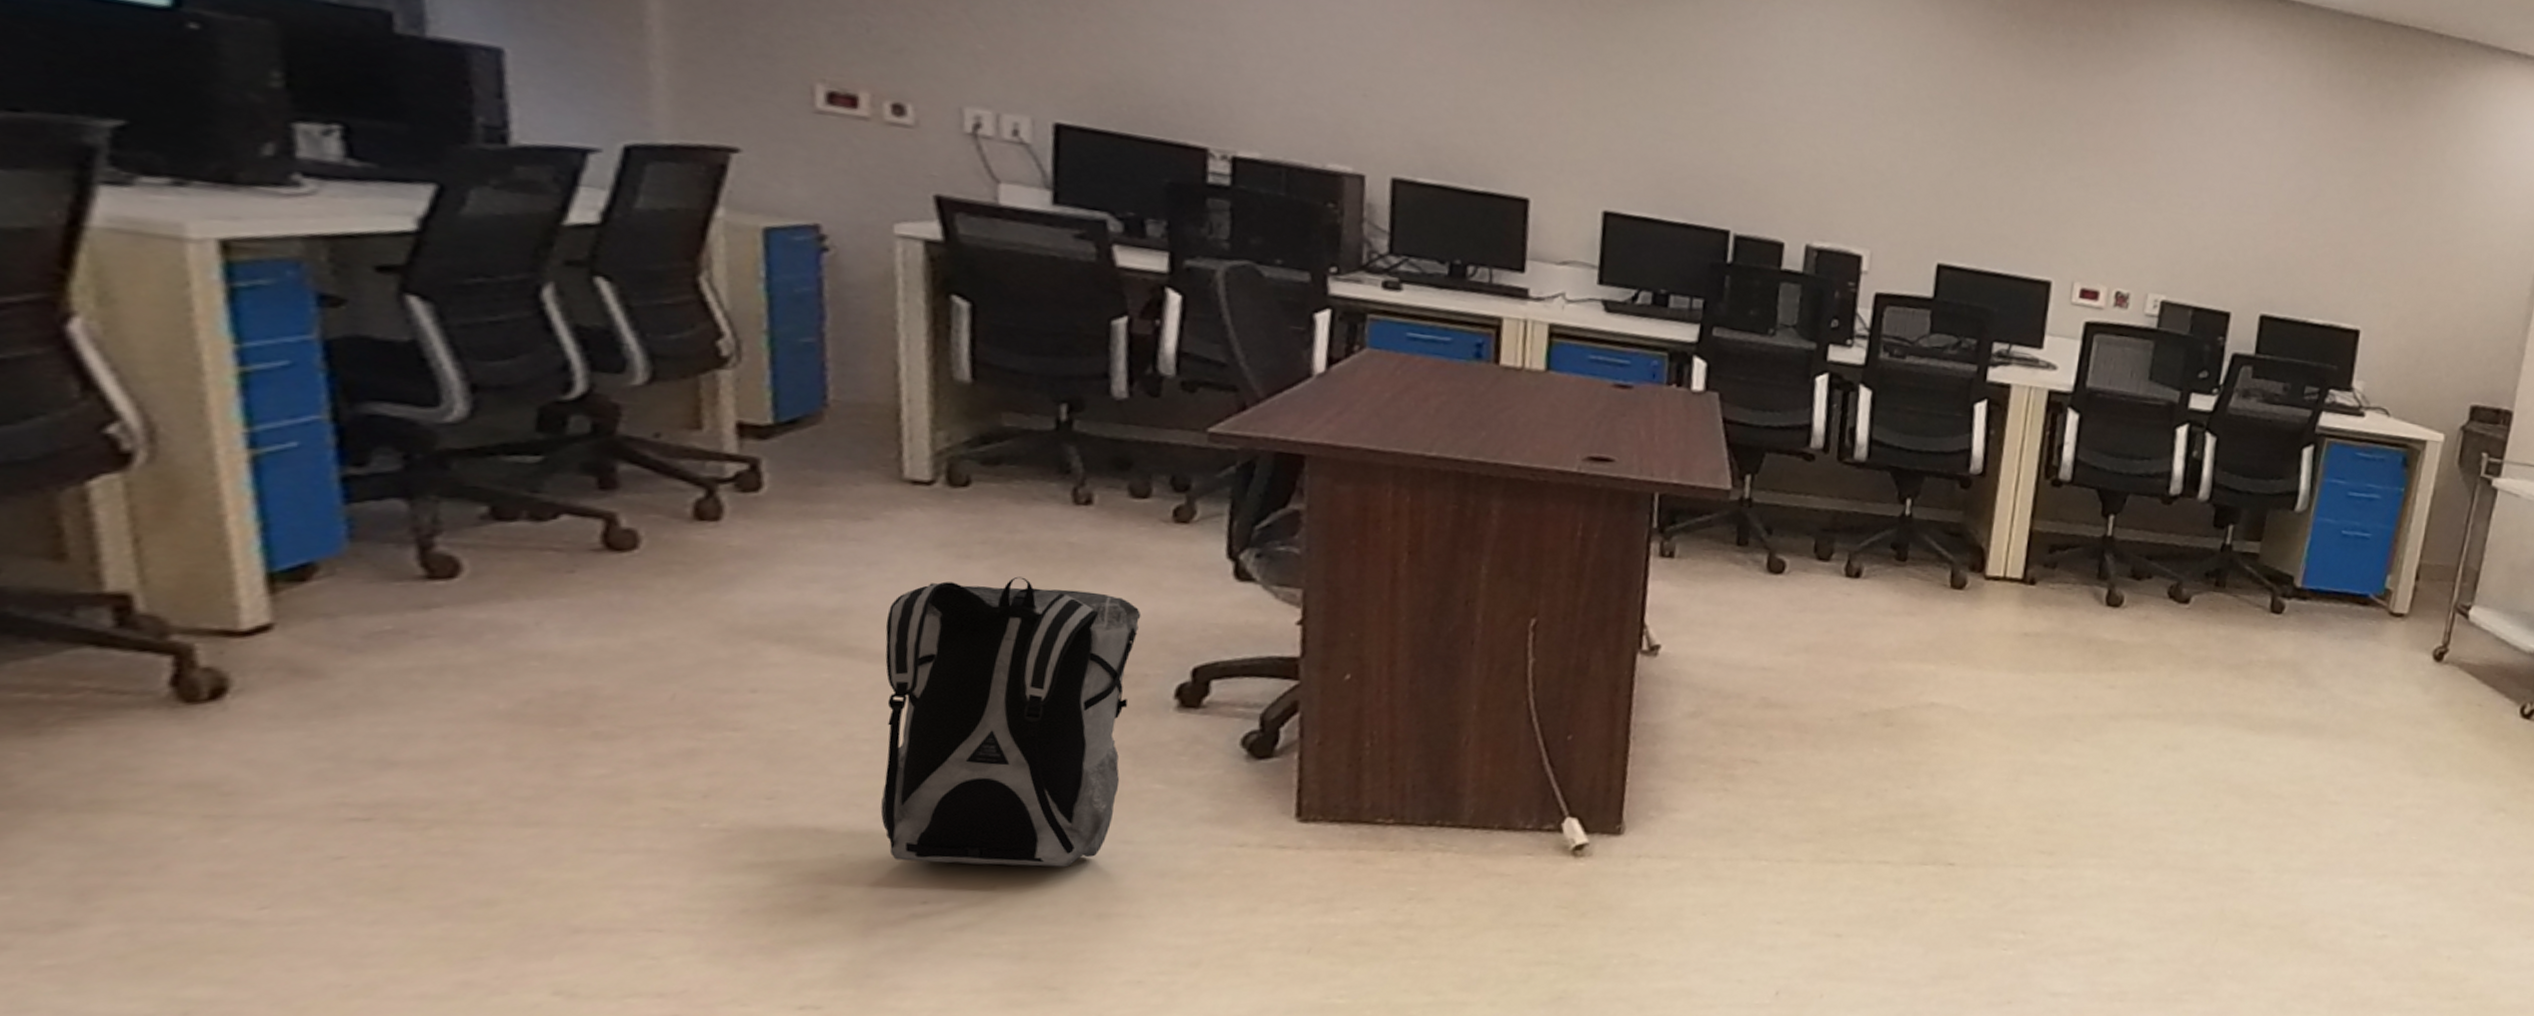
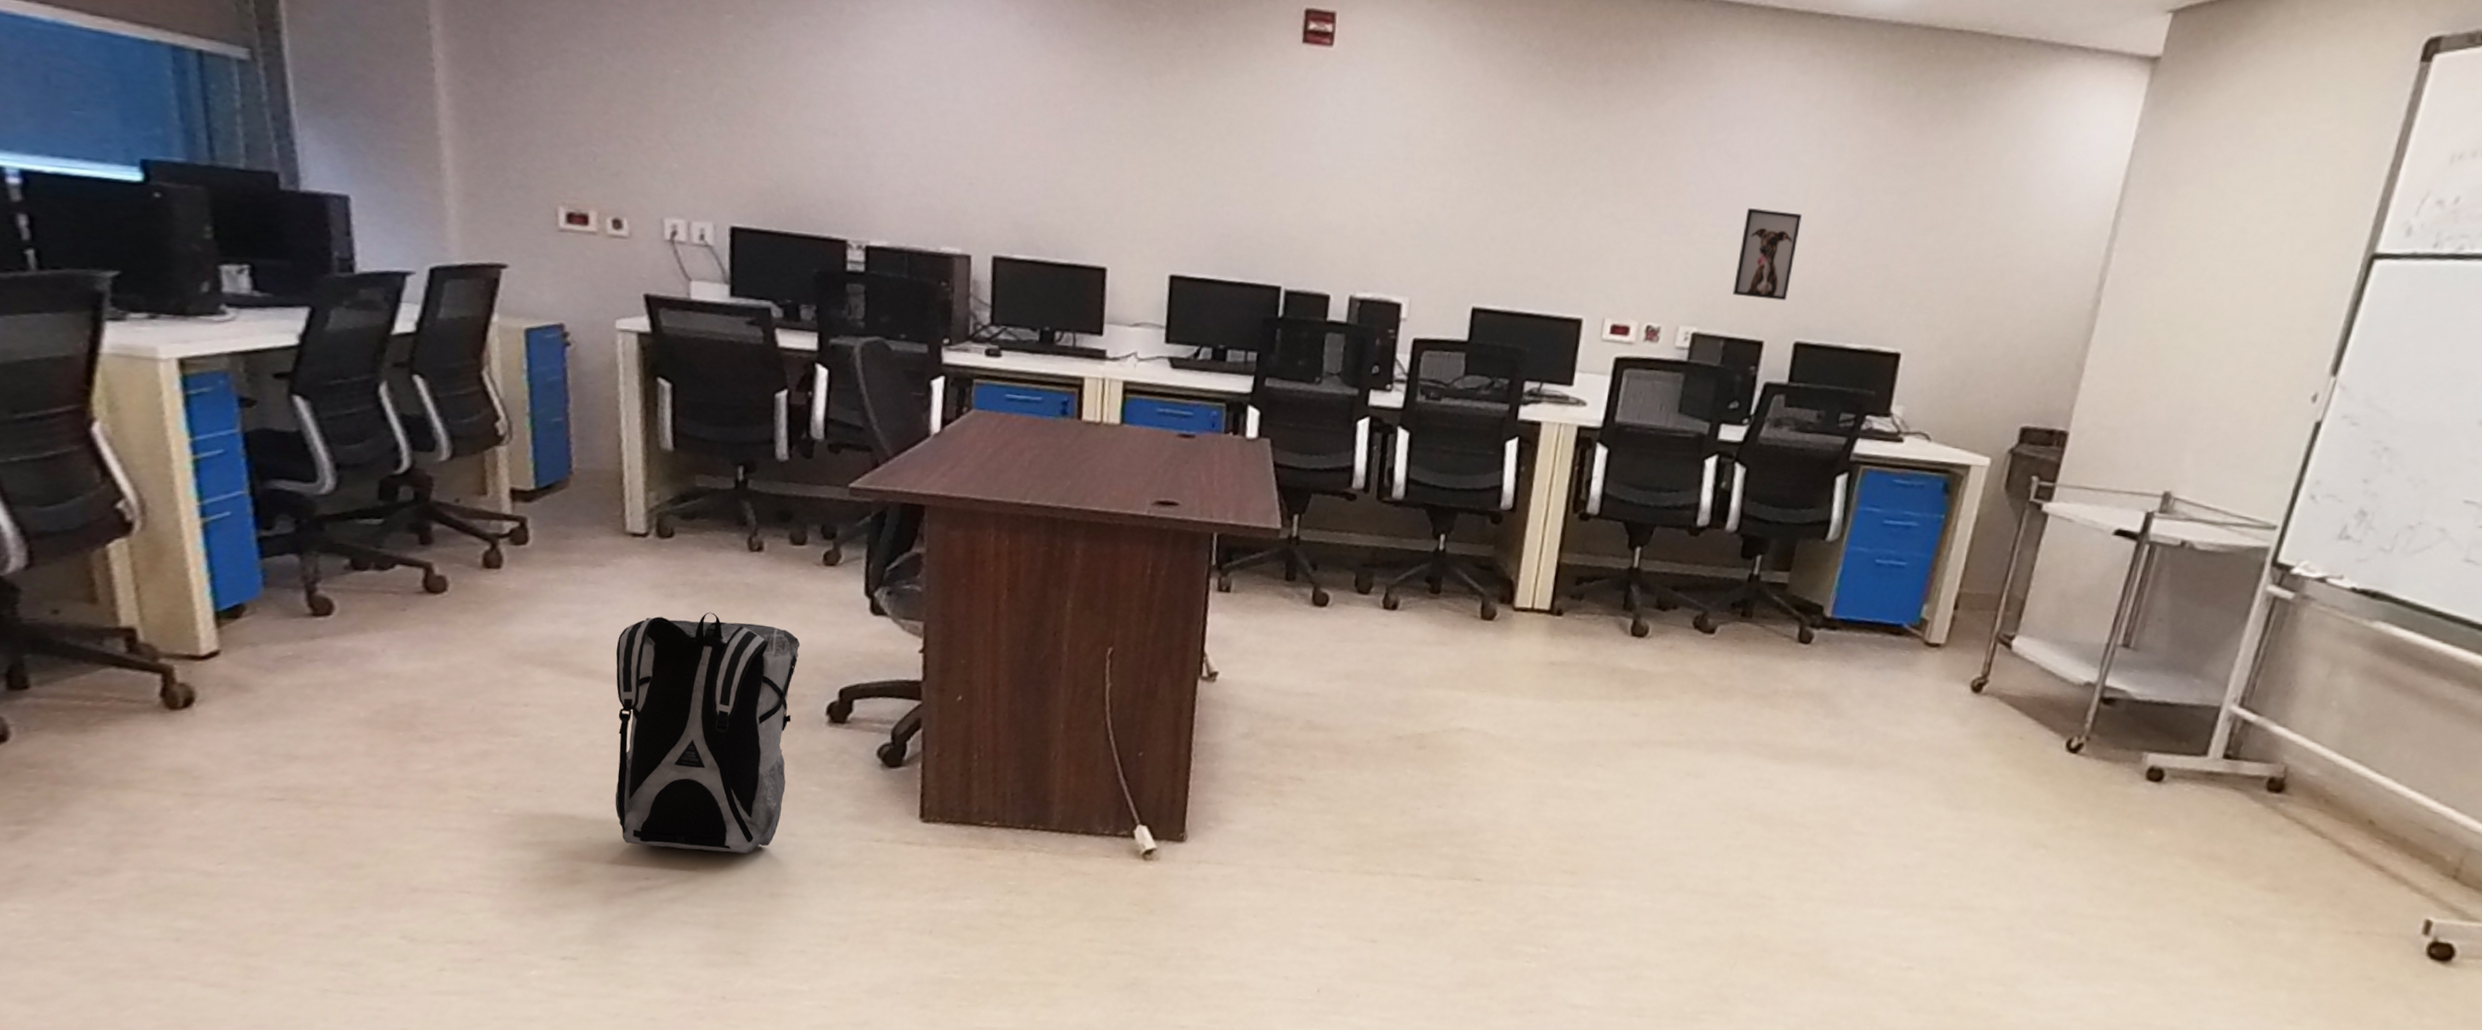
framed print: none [2200,180,2264,274] -> present [1733,208,1802,301]

